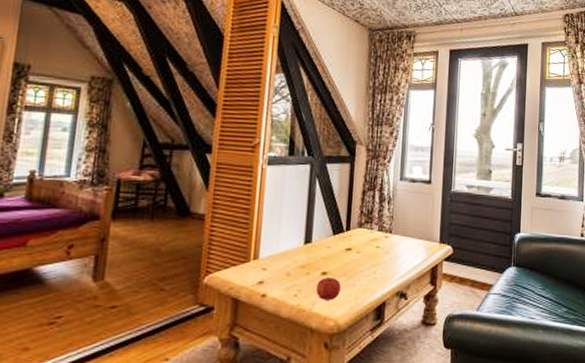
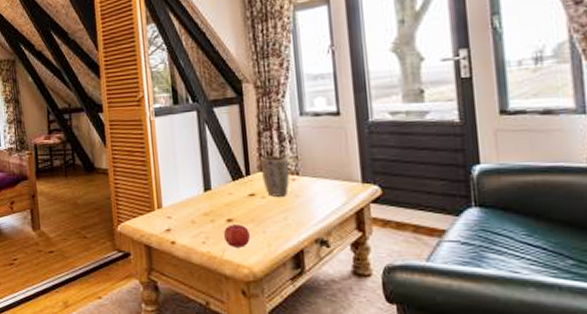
plant pot: none [360,214,384,252] -> present [261,155,290,197]

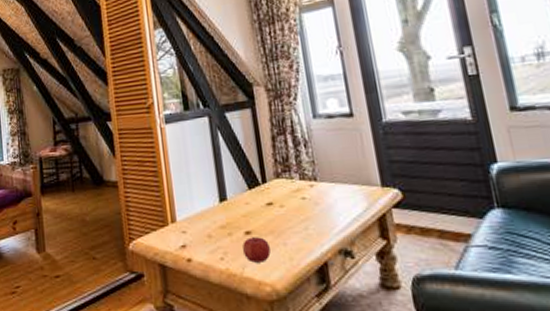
plant pot: present [261,155,290,197] -> none [276,160,308,205]

